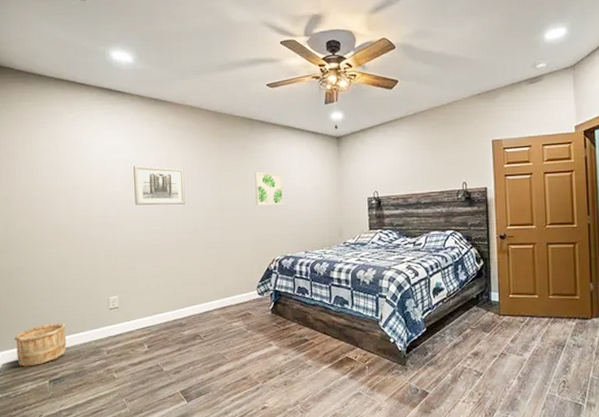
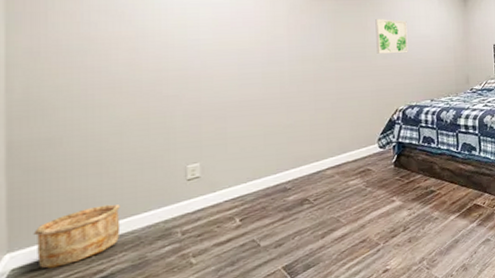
wall art: present [133,165,185,206] -> none [225,10,293,56]

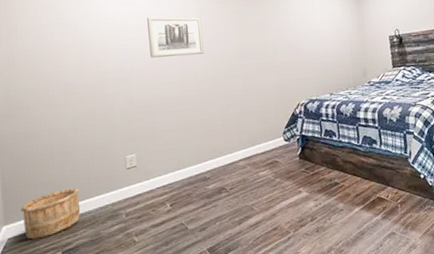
wall art: none [225,10,293,56] -> present [147,17,204,58]
wall art: present [375,19,408,54] -> none [274,16,306,51]

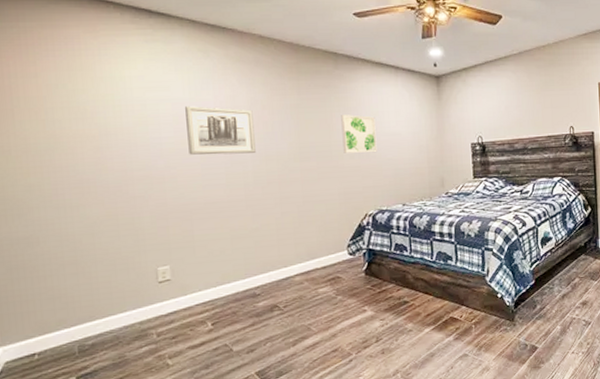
wooden bucket: present [20,188,81,240] -> none [21,304,100,363]
wall art: none [274,16,306,51] -> present [341,115,377,153]

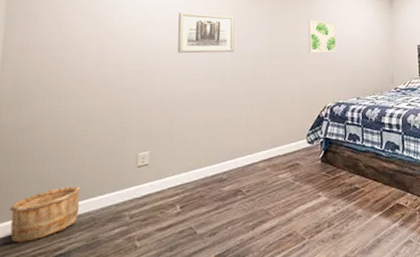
wooden bucket: none [21,304,100,363] -> present [9,186,81,243]

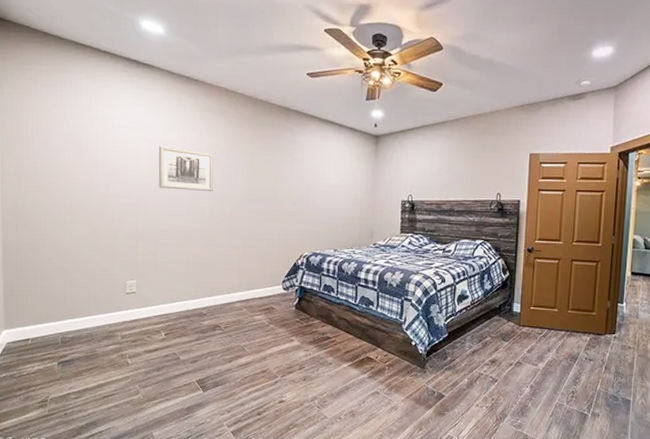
wooden bucket: present [9,186,81,243] -> none [21,304,78,347]
wall art: present [308,20,337,53] -> none [287,164,317,201]

